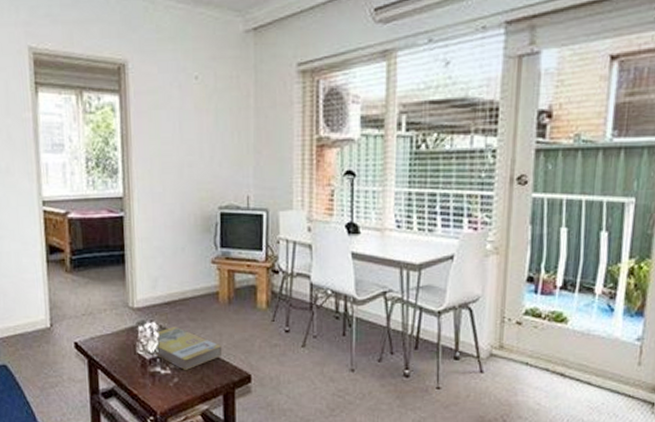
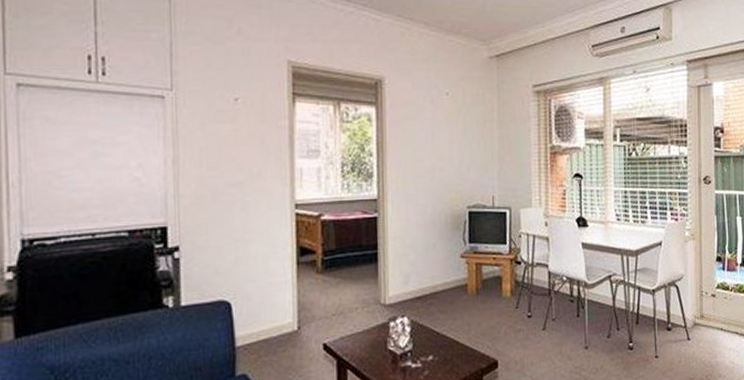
book: present [153,326,223,371] -> none [404,319,471,363]

